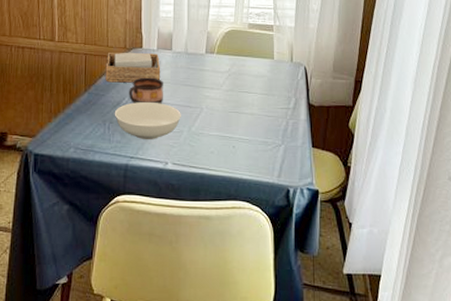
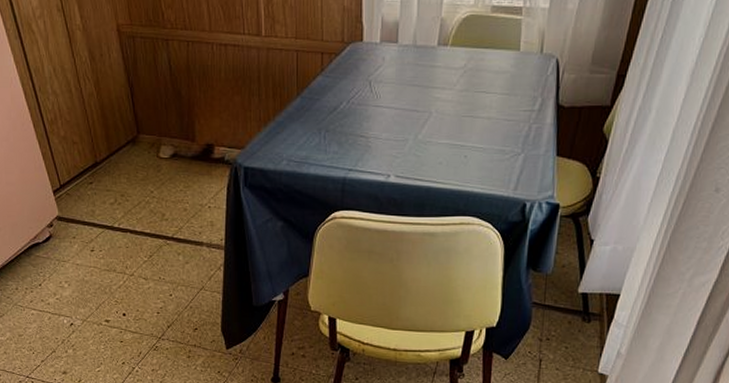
napkin holder: present [105,52,161,83] -> none [320,46,384,84]
bowl: present [114,101,181,140] -> none [330,106,407,151]
cup: present [129,77,163,104] -> none [347,77,387,108]

